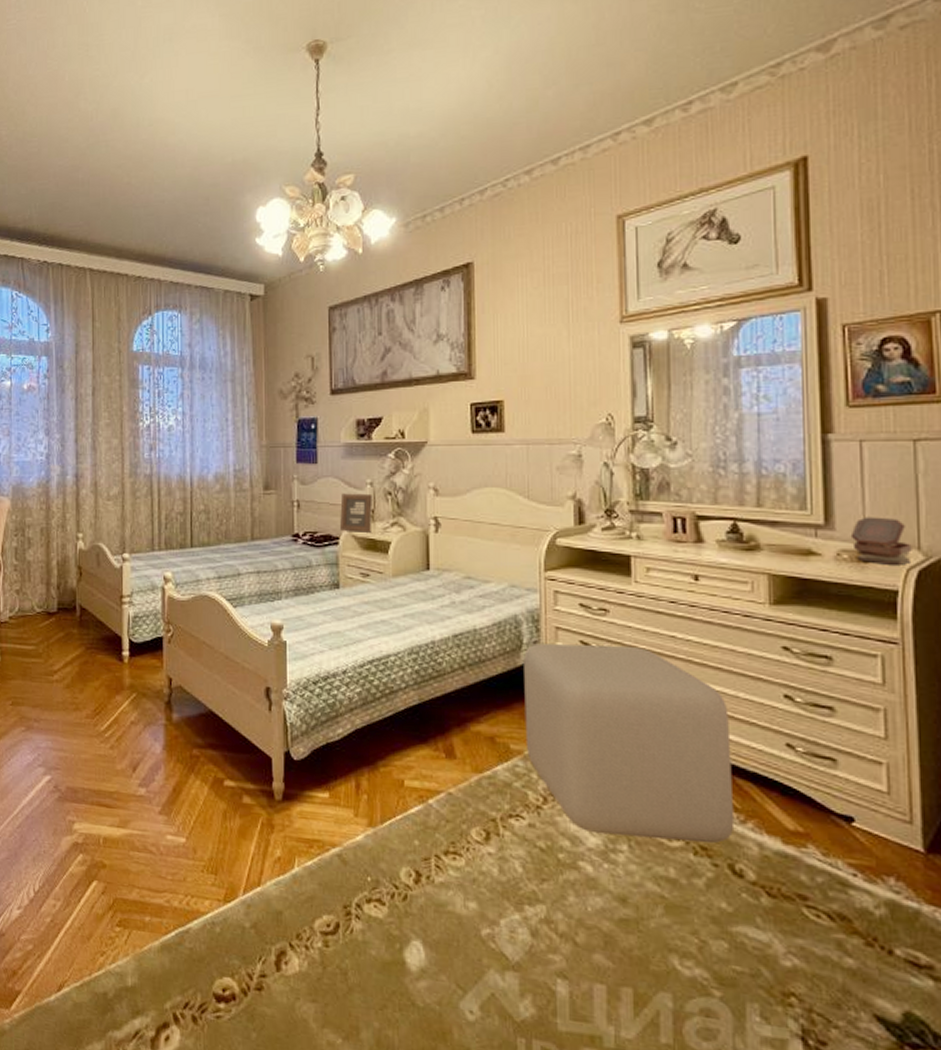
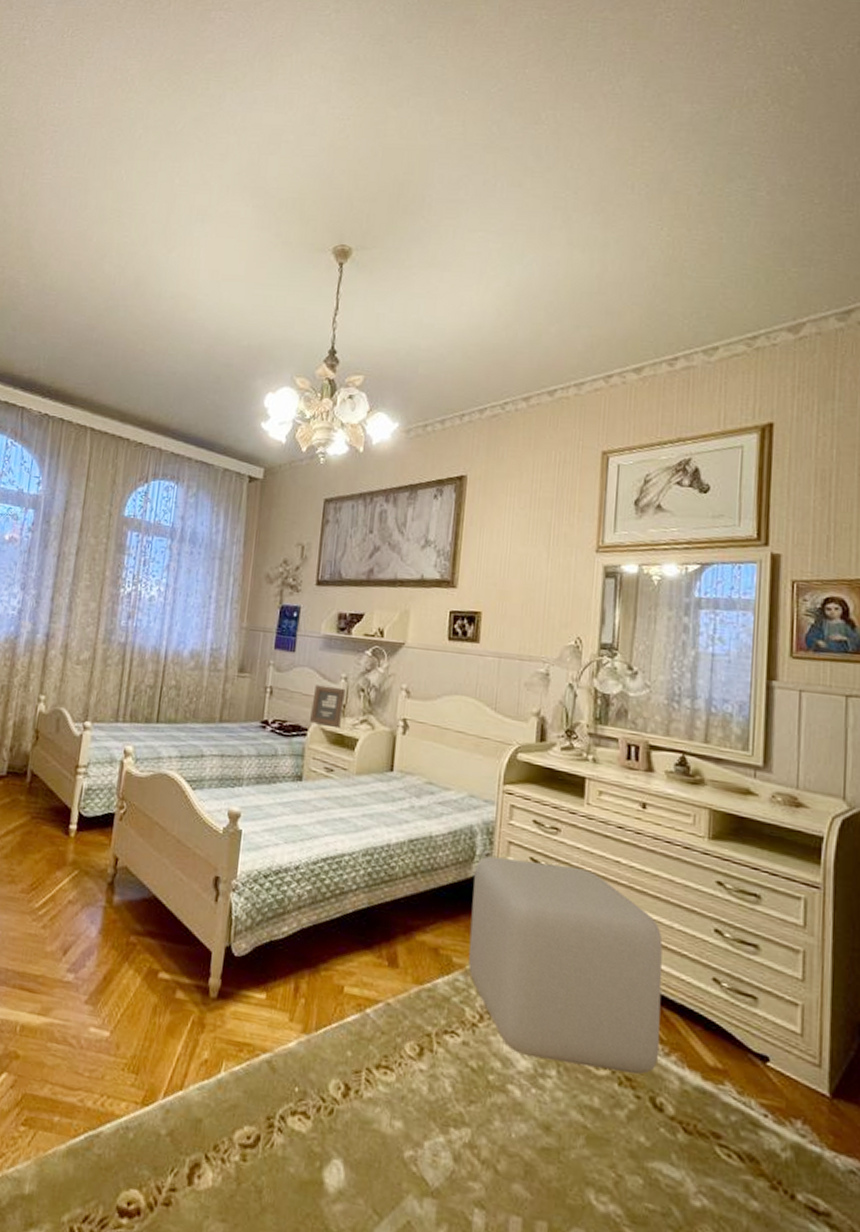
jewelry box: present [850,517,912,565] -> none [785,763,838,813]

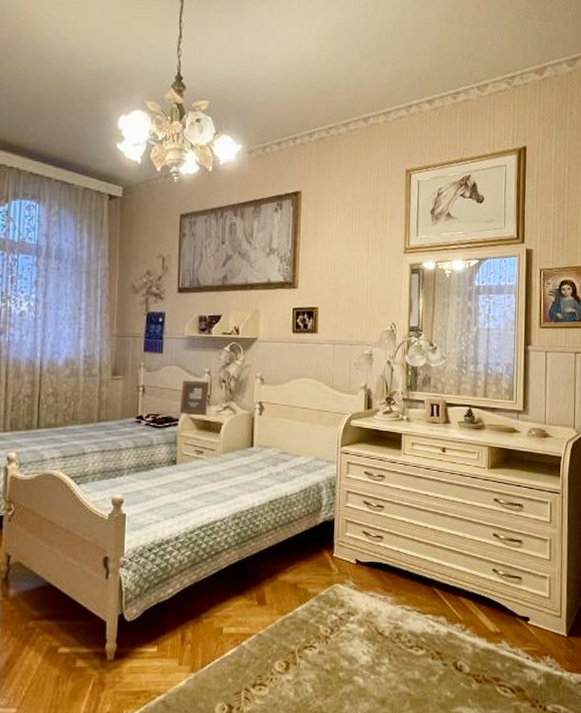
pouf: present [468,856,663,1074] -> none [320,504,459,653]

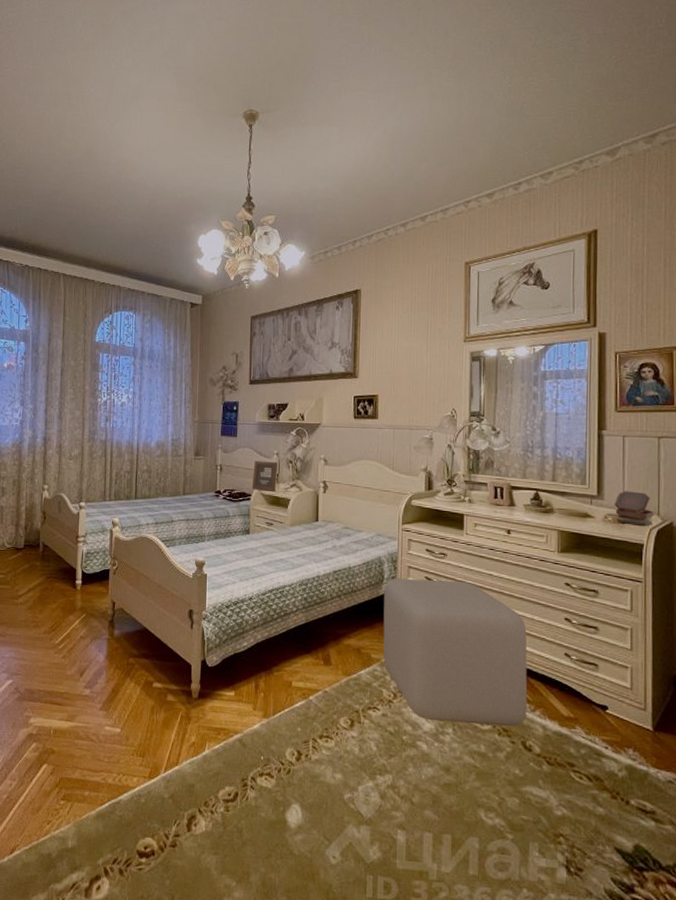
pouf: none [320,504,459,653] -> present [383,578,528,727]
jewelry box: none [537,405,570,439] -> present [614,491,654,526]

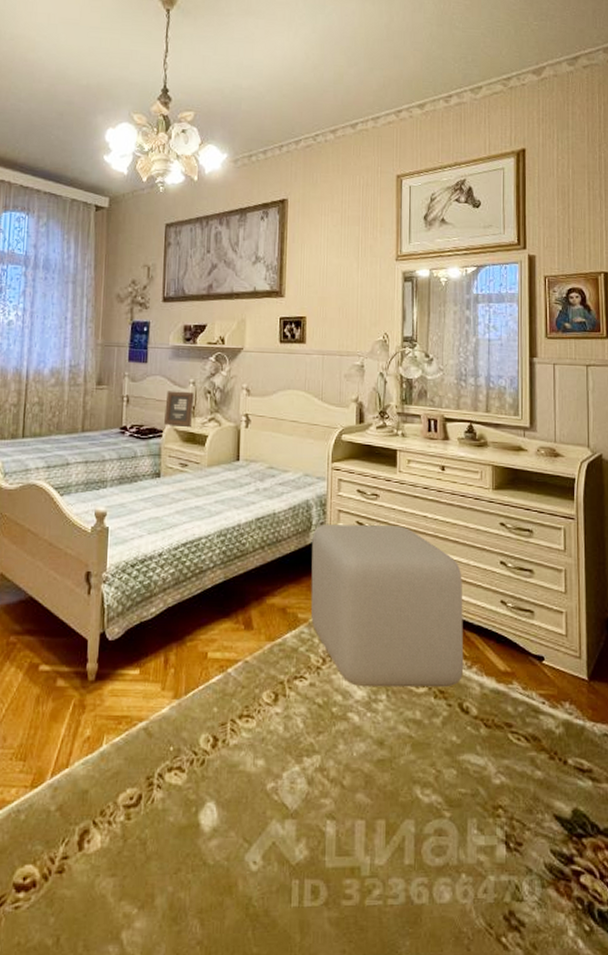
jewelry box: present [614,491,654,526] -> none [546,422,584,459]

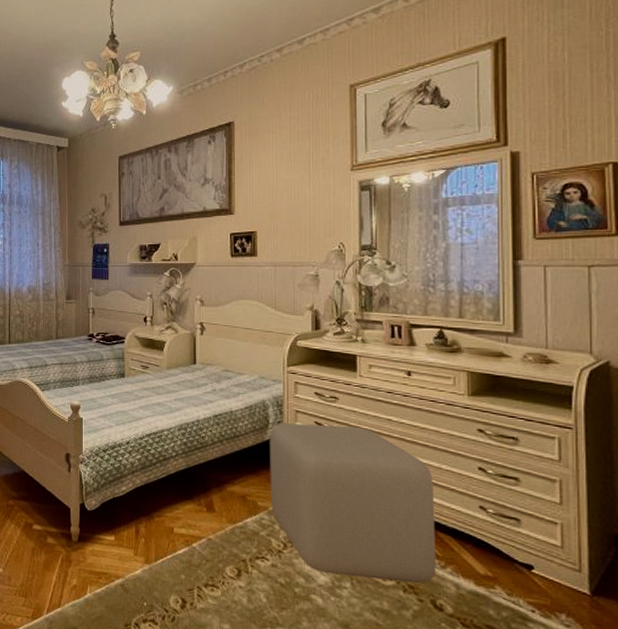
picture frame: present [164,391,194,427] -> none [126,303,151,334]

